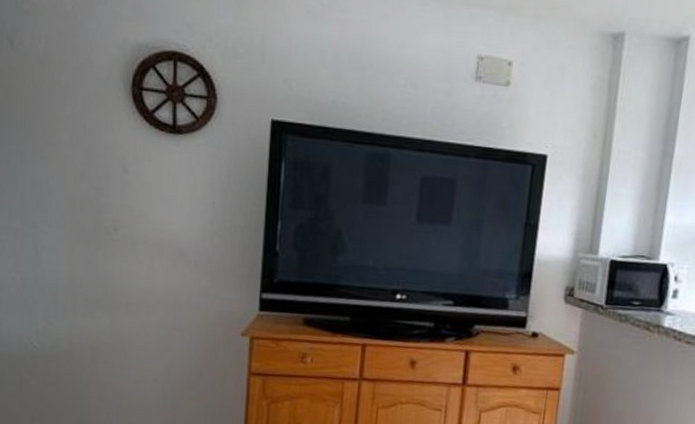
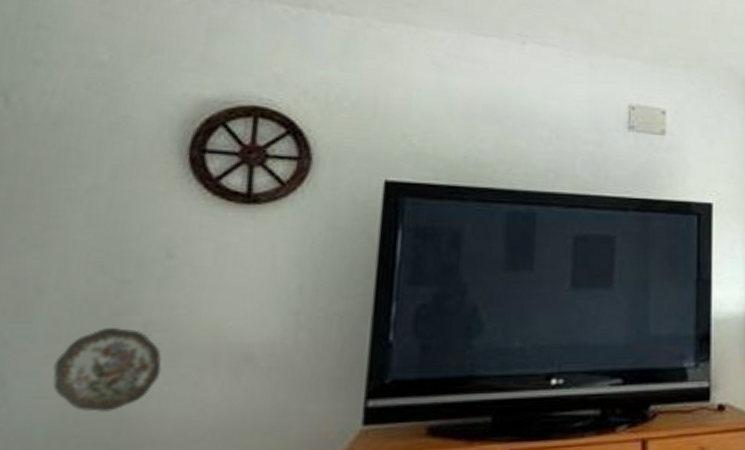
decorative plate: none [63,221,127,280] -> present [52,328,162,412]

